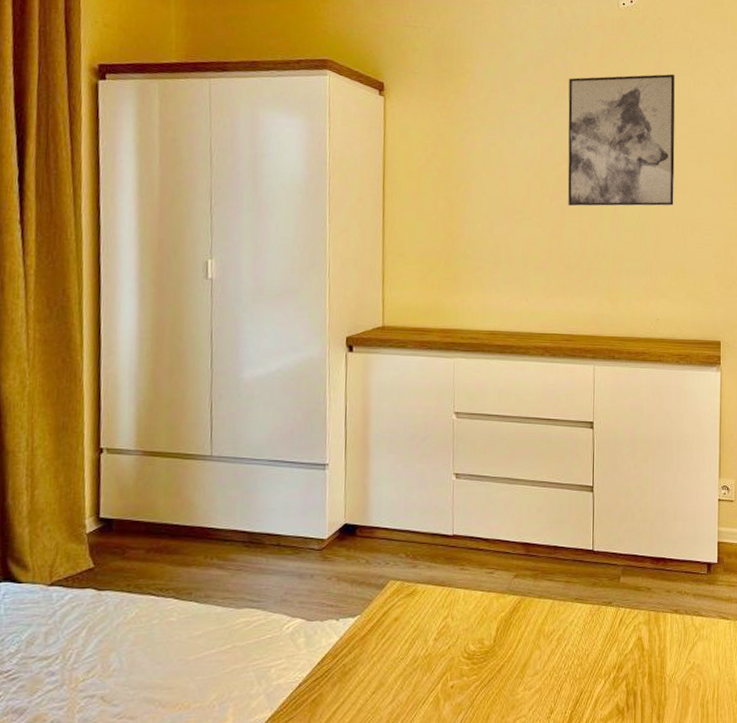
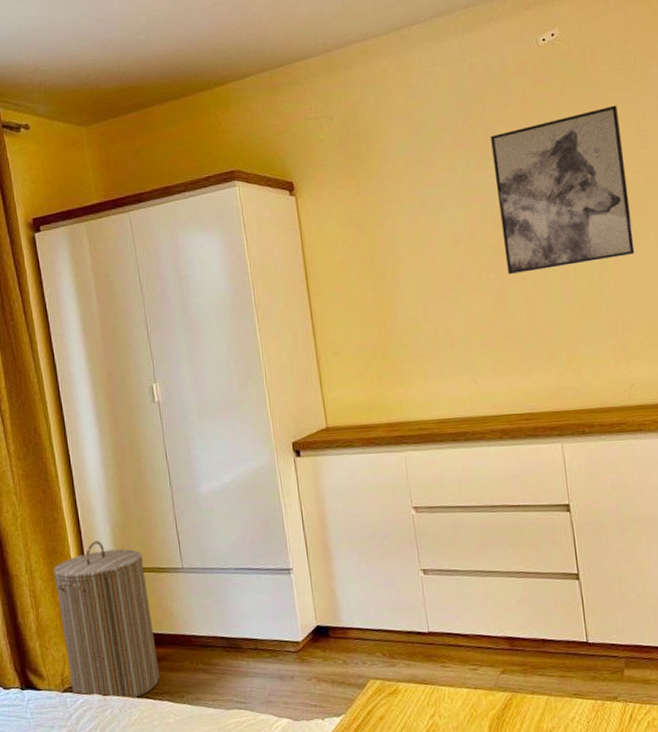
laundry hamper: none [60,419,169,595] -> present [54,540,160,699]

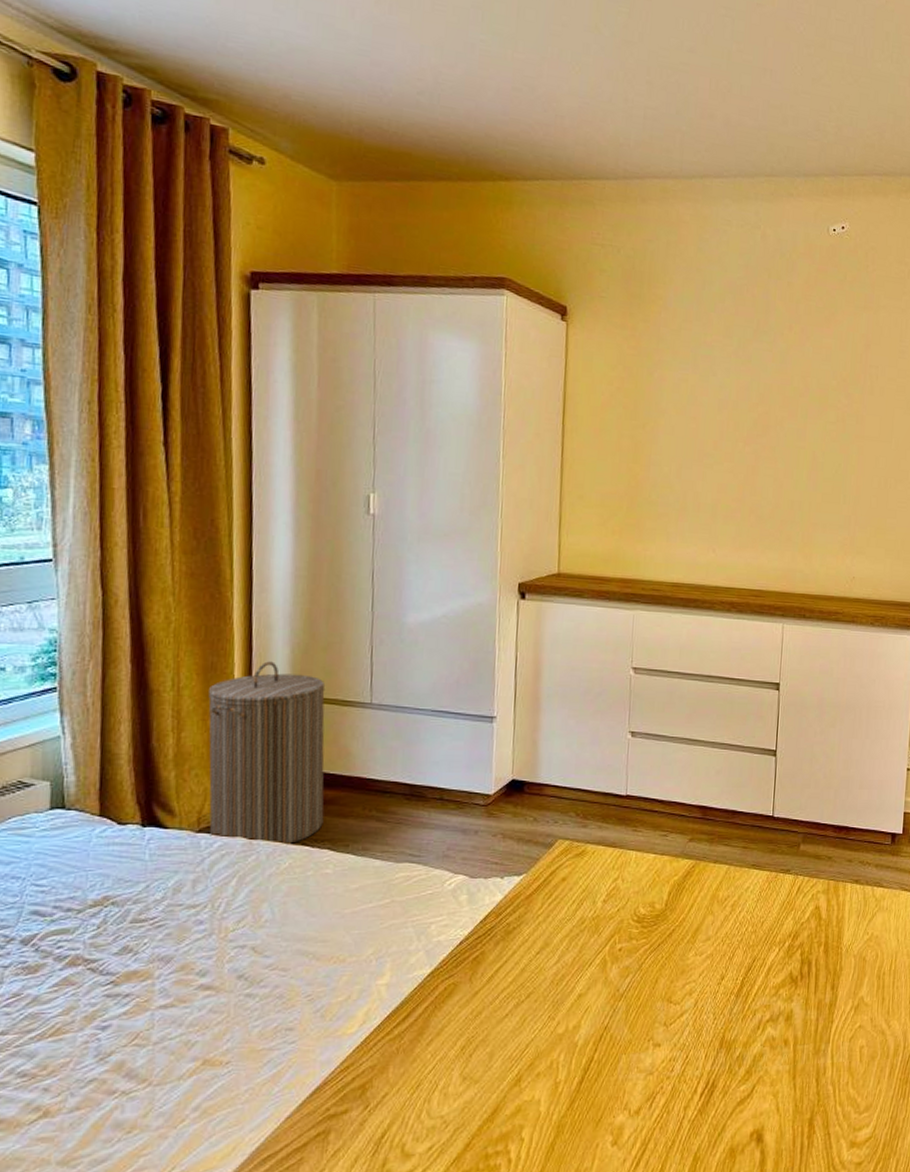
wall art: present [491,105,635,275] -> none [763,310,886,456]

